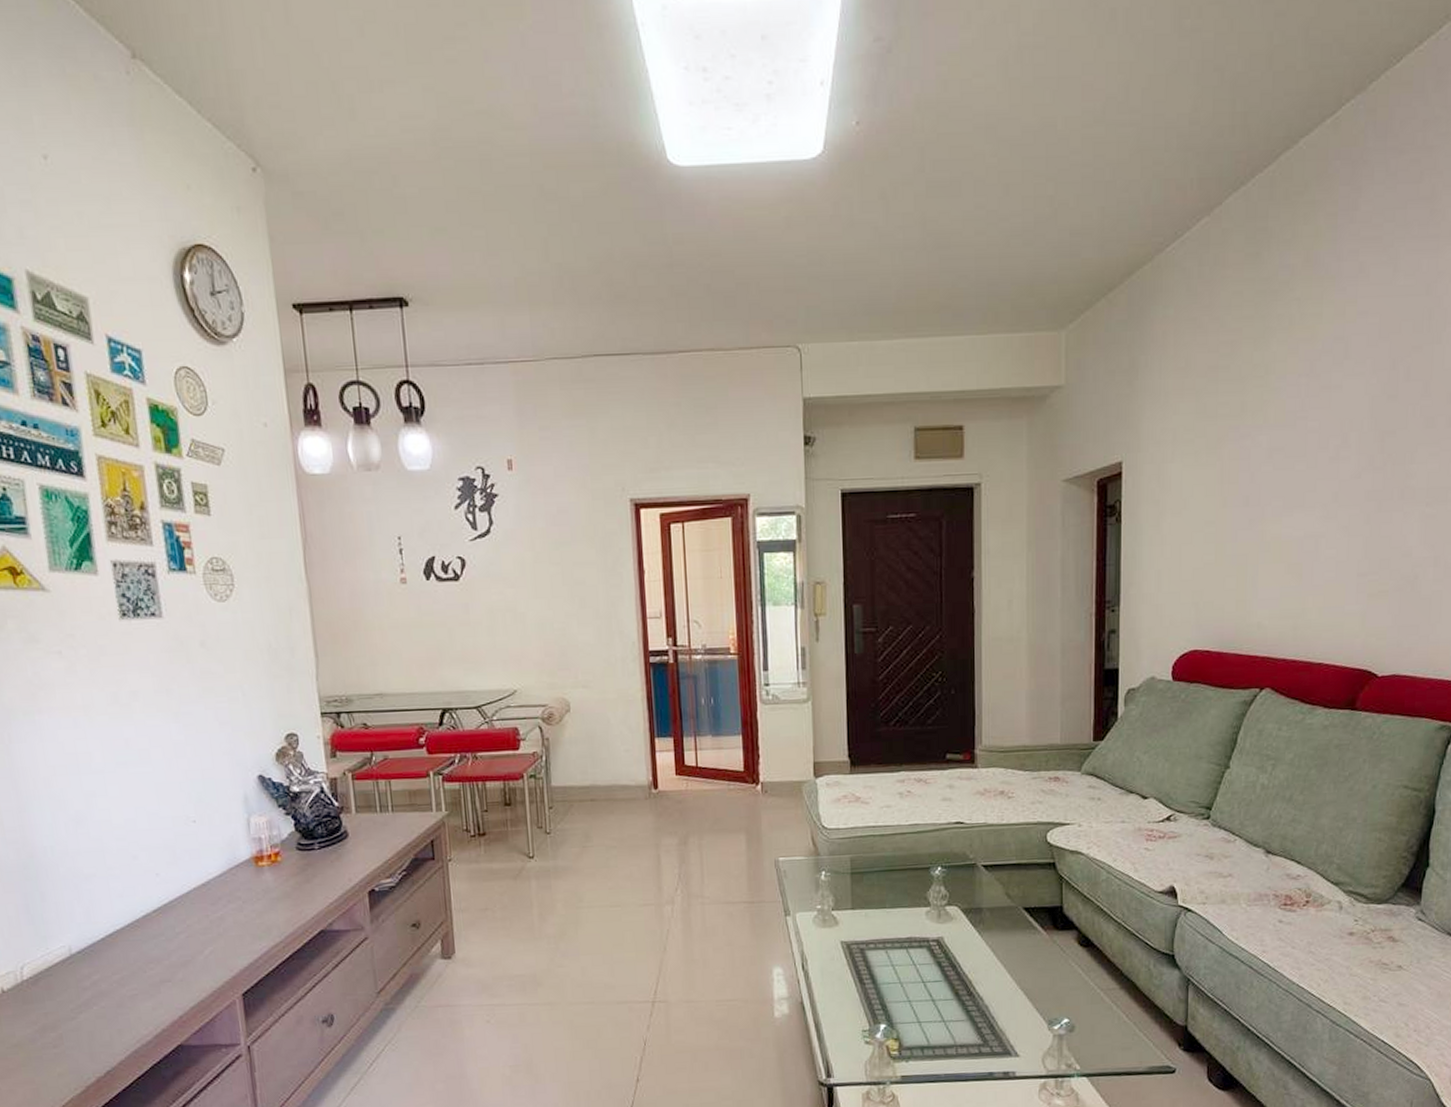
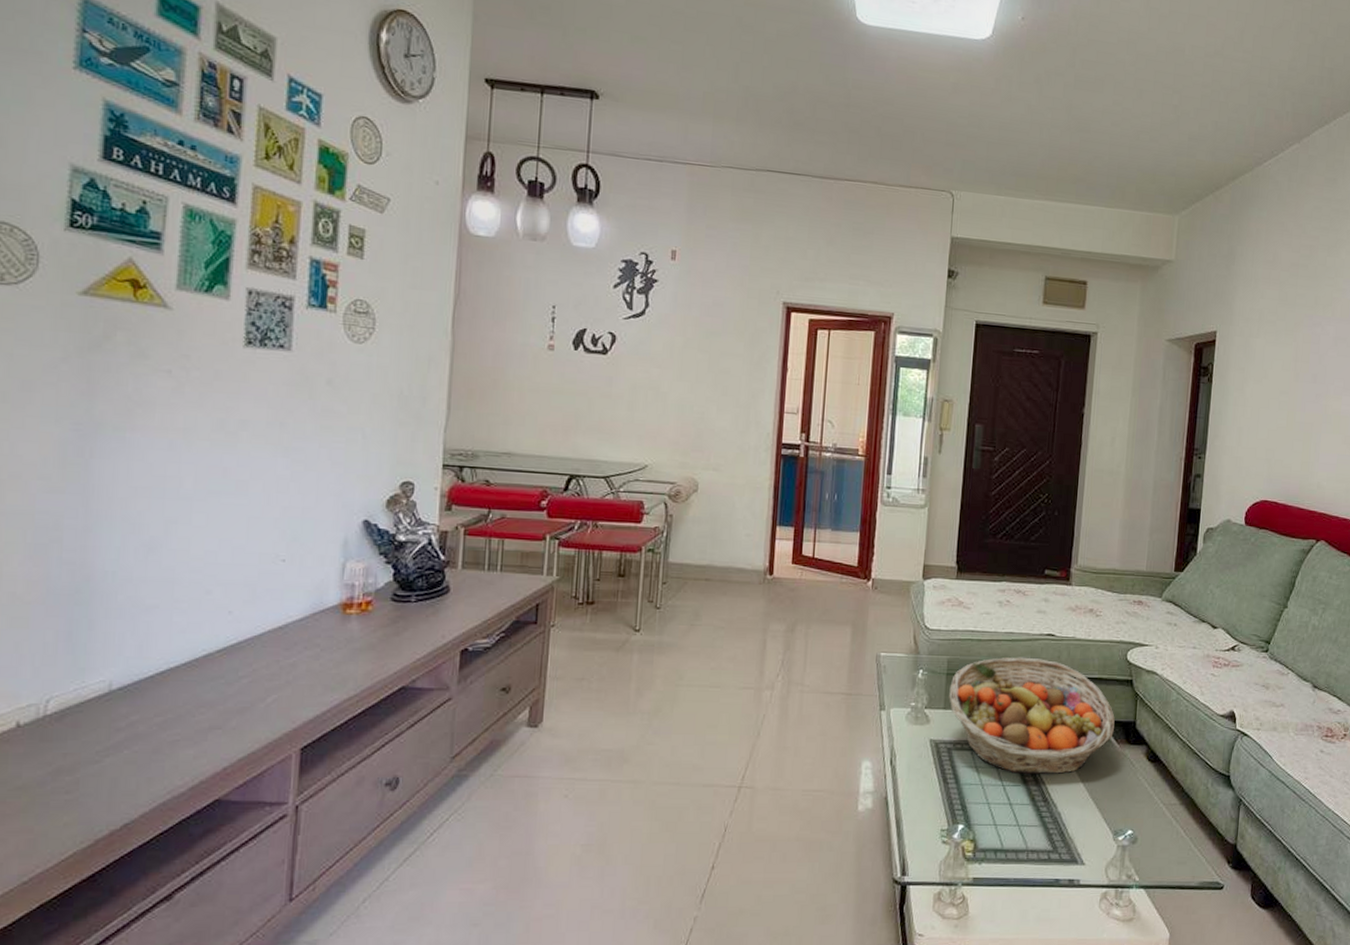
fruit basket: none [855,848,1039,969] -> present [949,657,1115,774]

